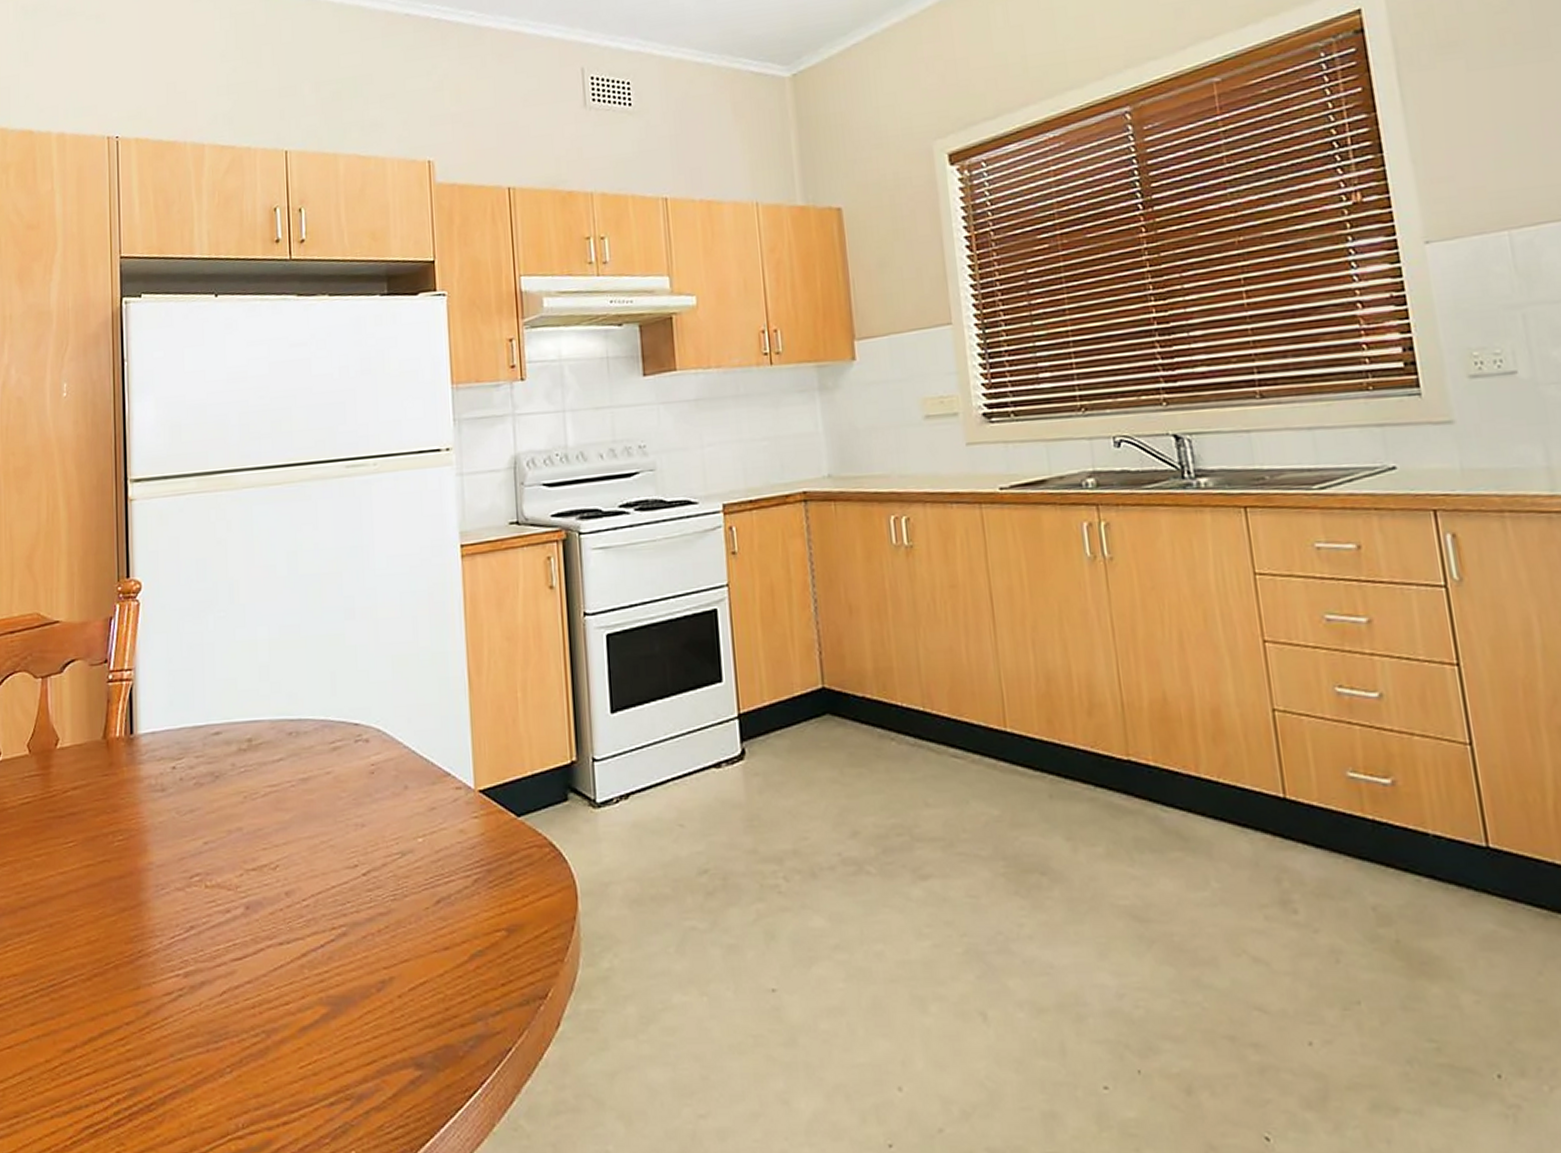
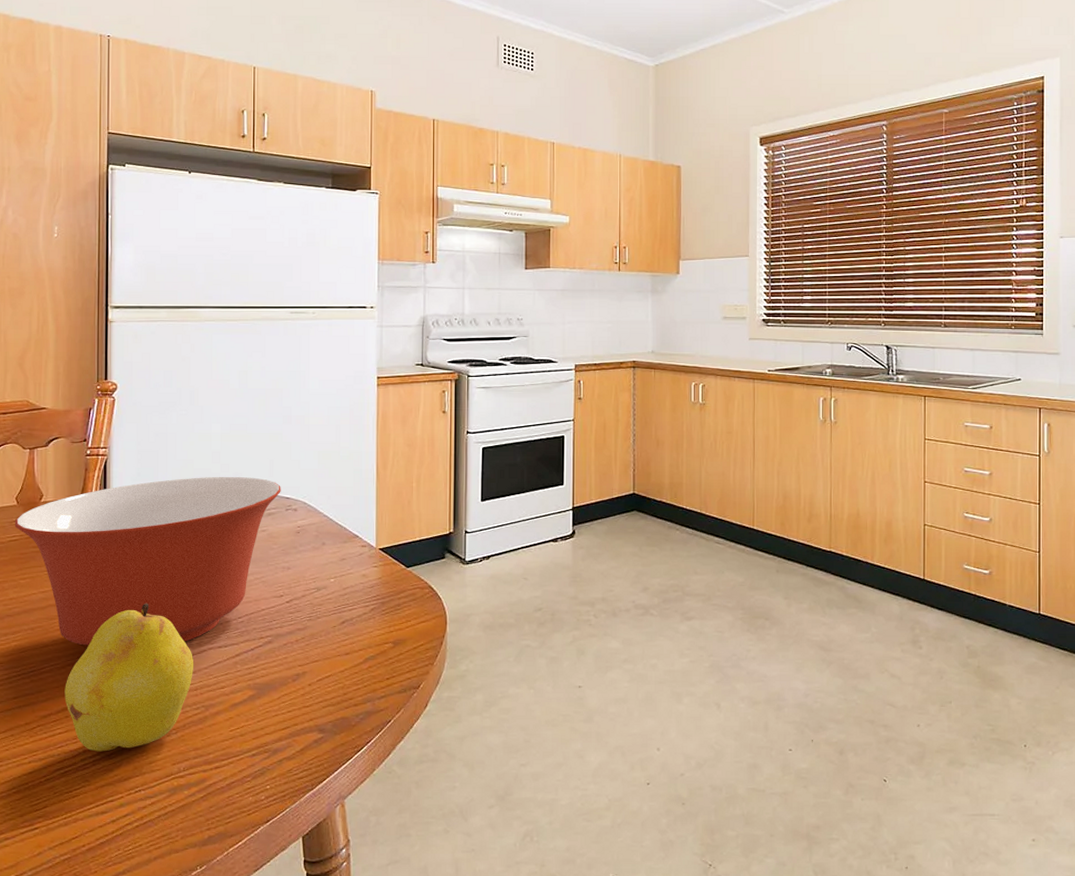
mixing bowl: none [26,697,348,947] -> present [14,476,281,646]
fruit: none [91,883,250,1101] -> present [64,603,194,752]

